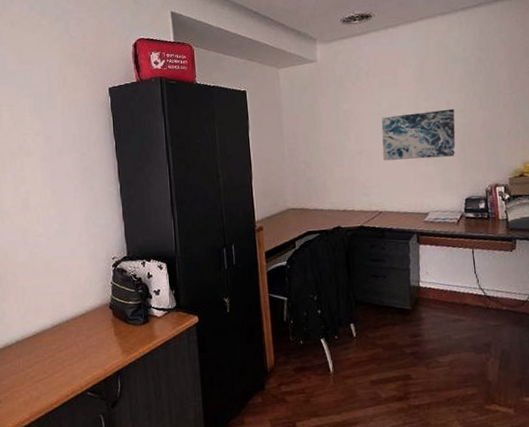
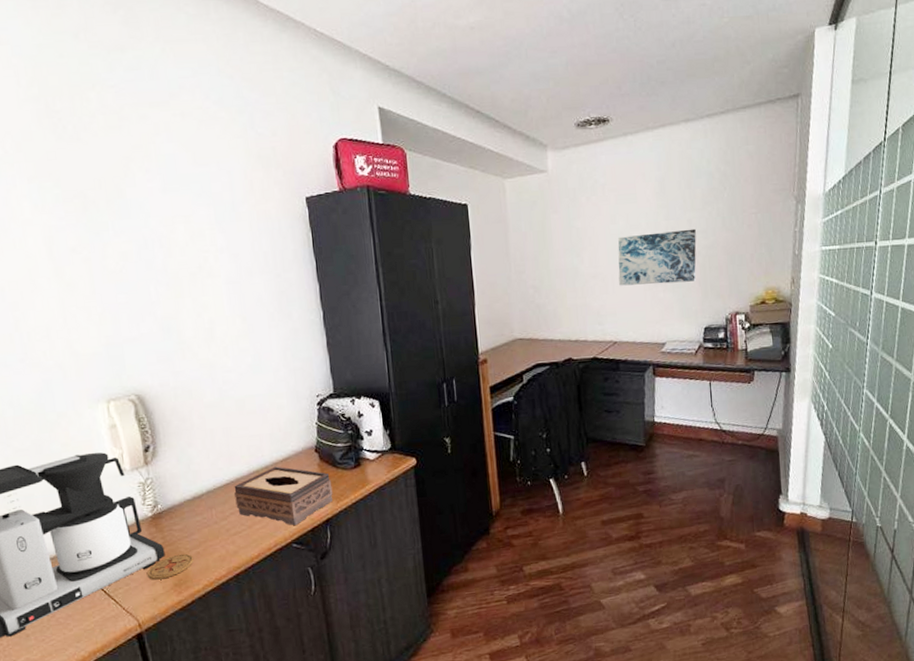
tissue box: none [39,320,124,376] -> present [234,466,333,526]

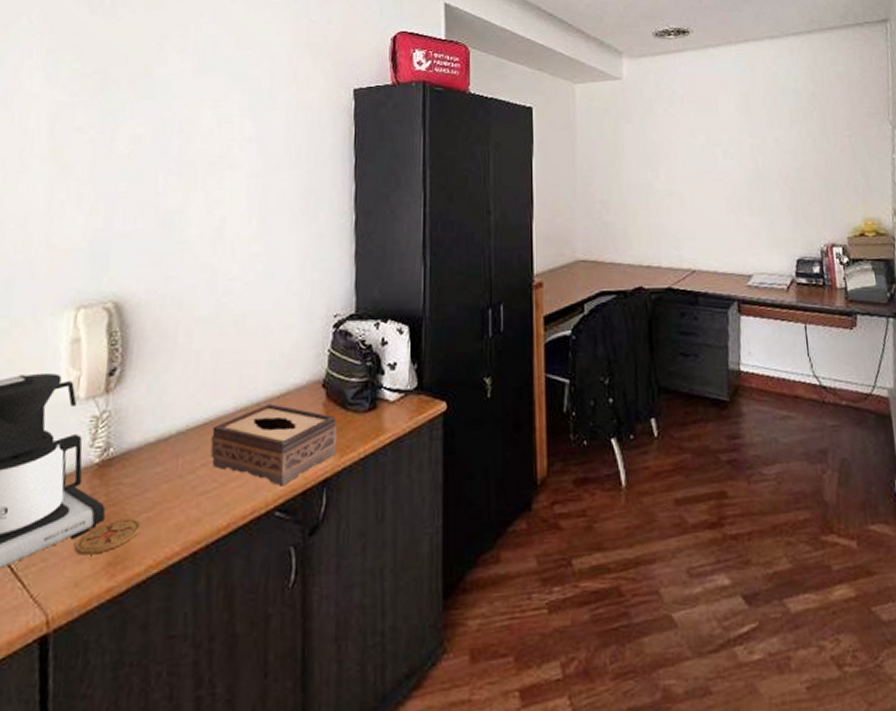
wall art: present [618,228,697,286] -> none [697,148,786,207]

